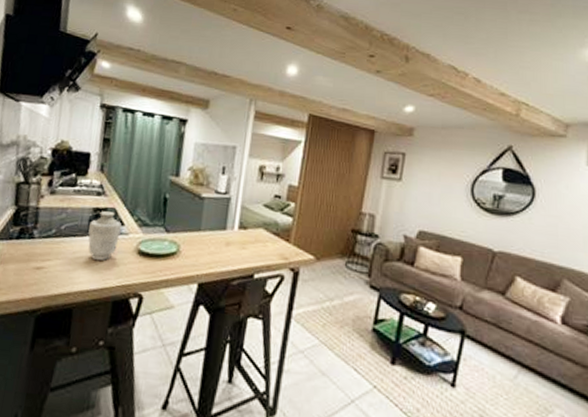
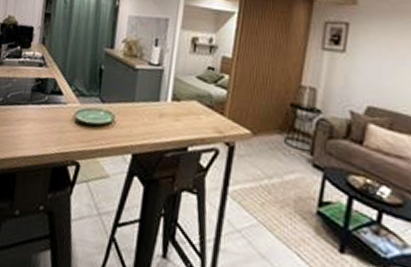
vase: present [88,211,122,261] -> none [30,81,61,128]

